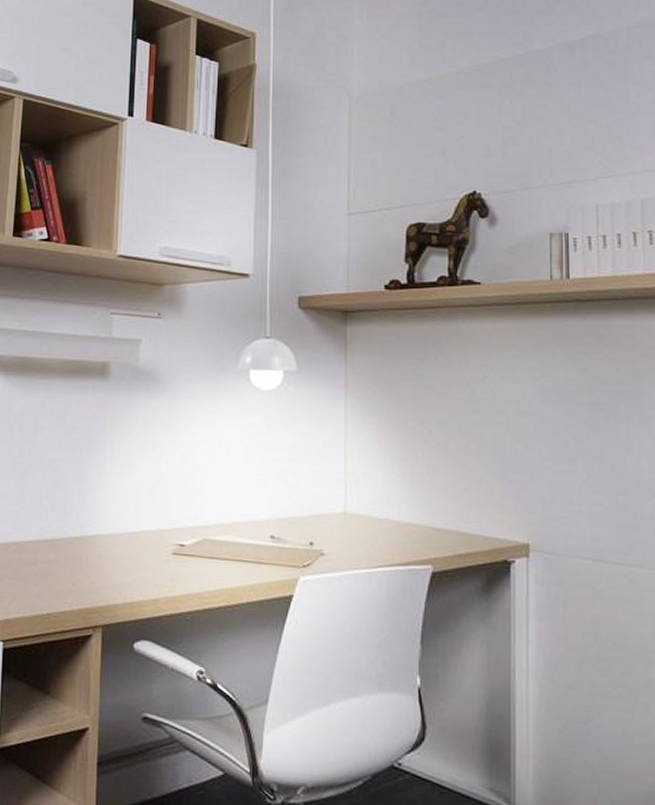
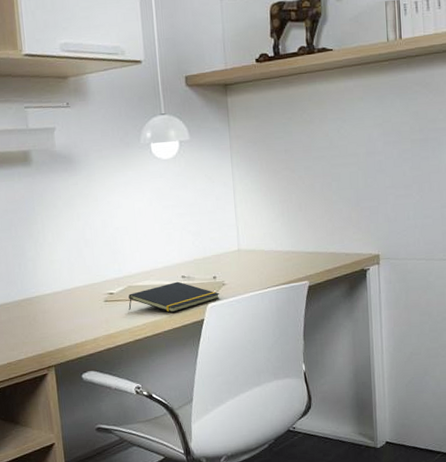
notepad: none [201,542,316,581] -> present [128,281,220,313]

